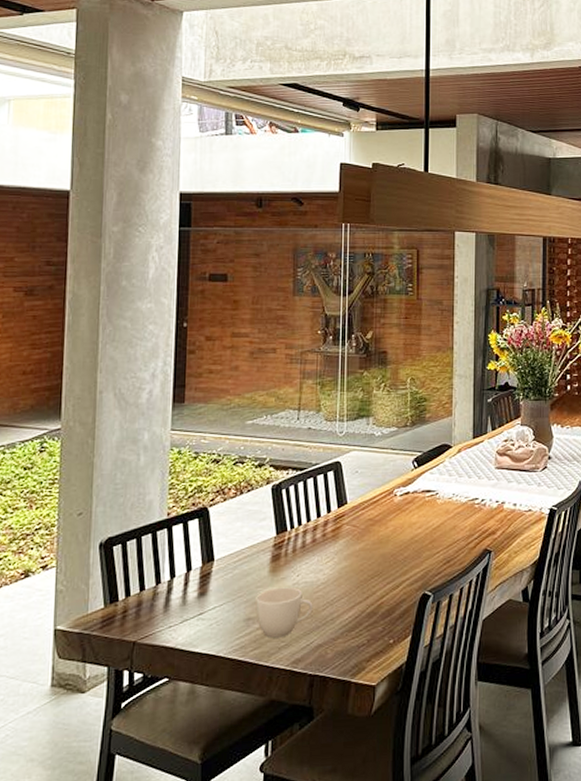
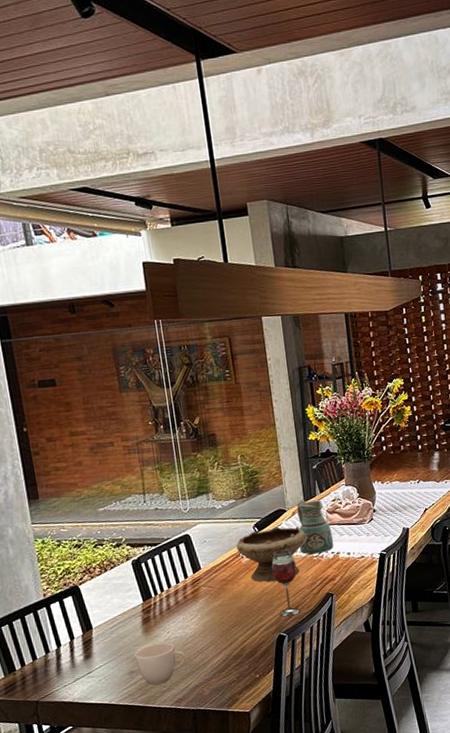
bowl: none [391,464,470,528] -> present [236,526,307,582]
wineglass: none [426,491,454,572] -> present [271,549,300,617]
ceramic pitcher: none [461,436,500,501] -> present [297,500,334,554]

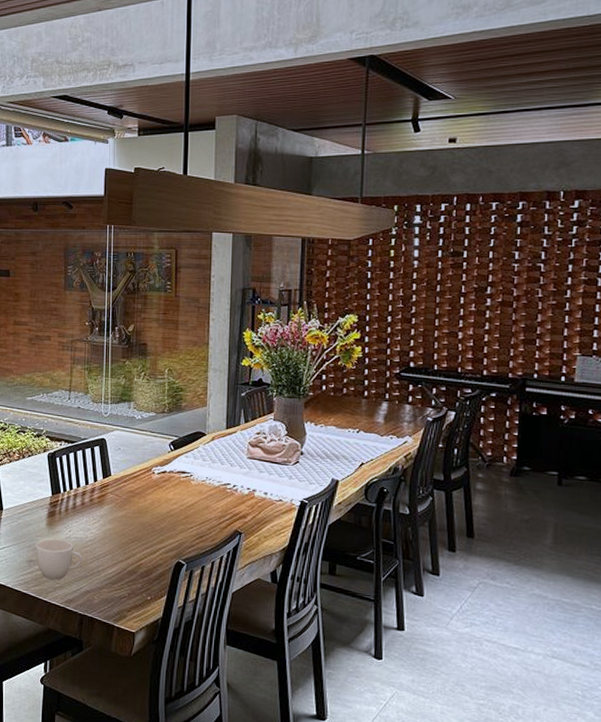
bowl: present [236,526,307,582] -> none [149,448,223,505]
wineglass: present [271,549,300,617] -> none [181,474,207,546]
ceramic pitcher: present [297,500,334,554] -> none [214,426,252,487]

